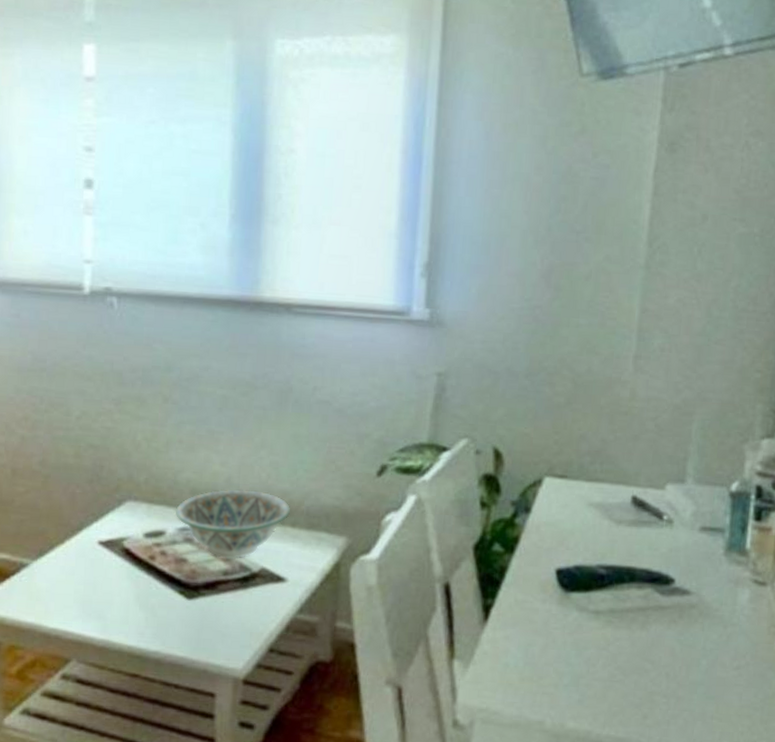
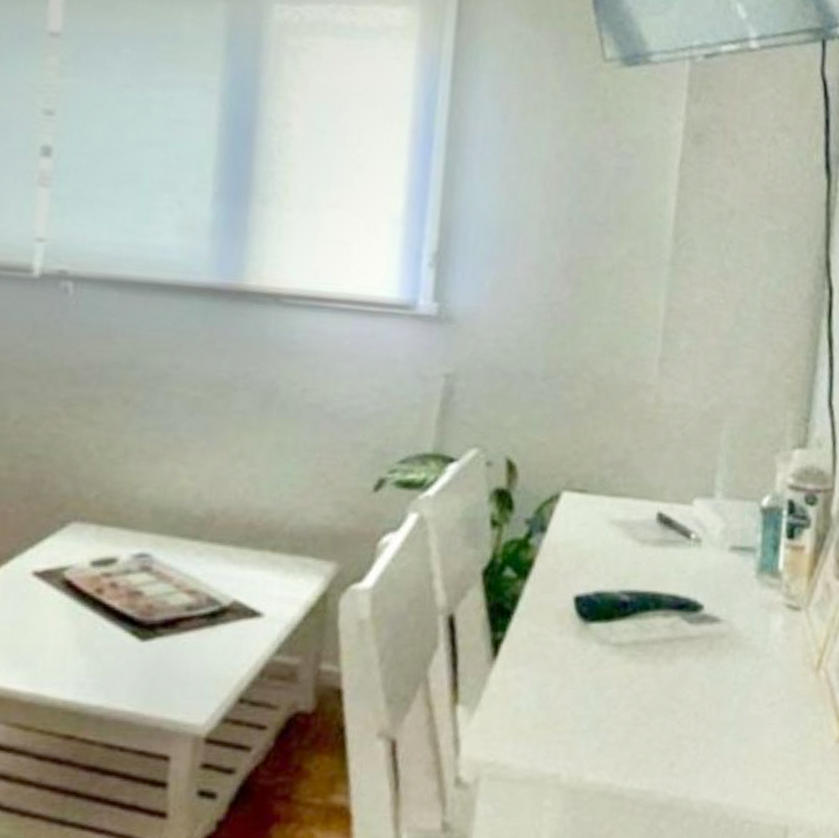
decorative bowl: present [175,489,290,559] -> none [130,507,271,590]

